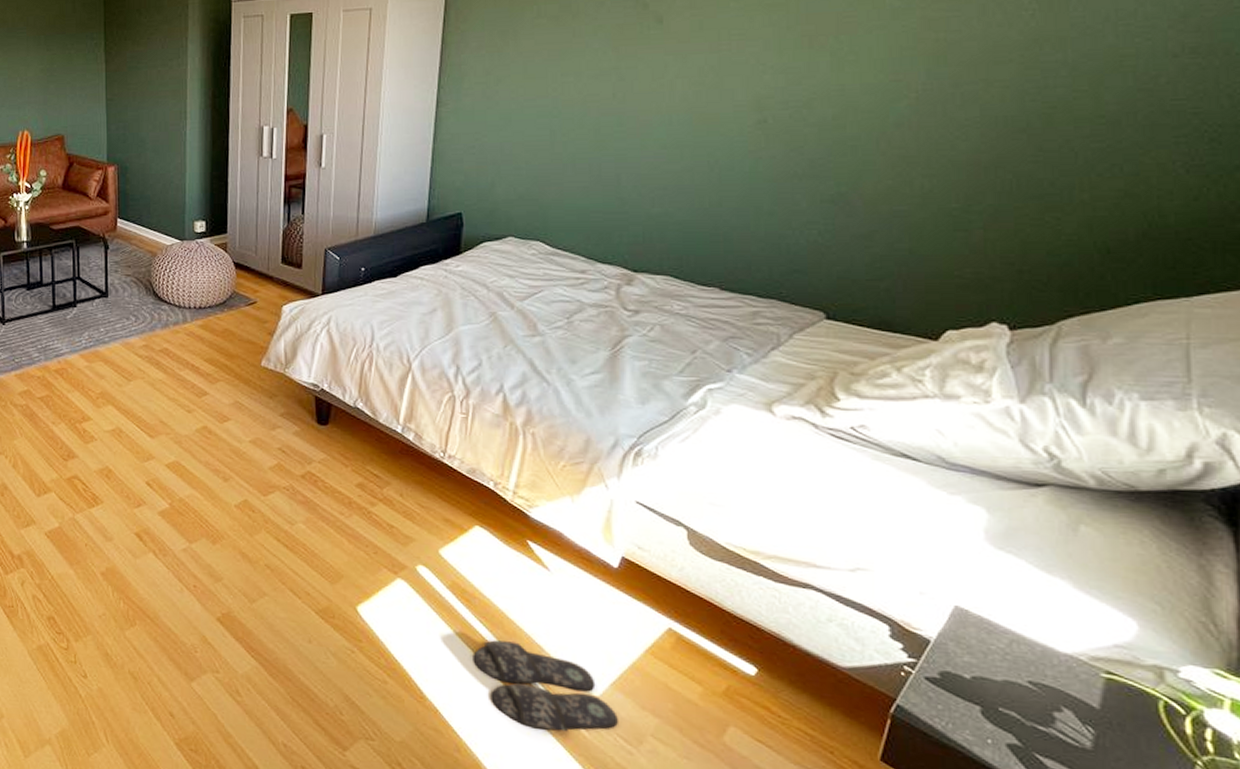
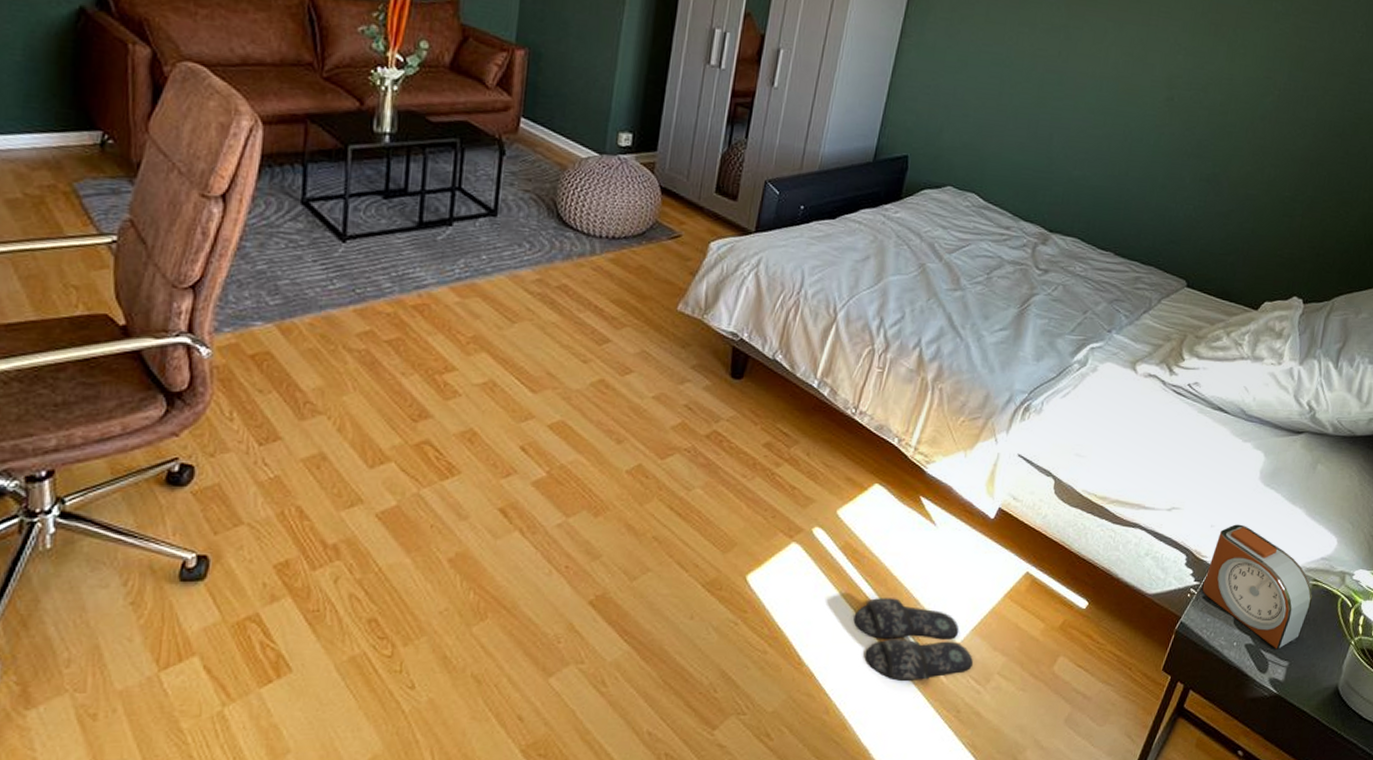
alarm clock: none [921,593,1111,757] -> present [1202,524,1313,650]

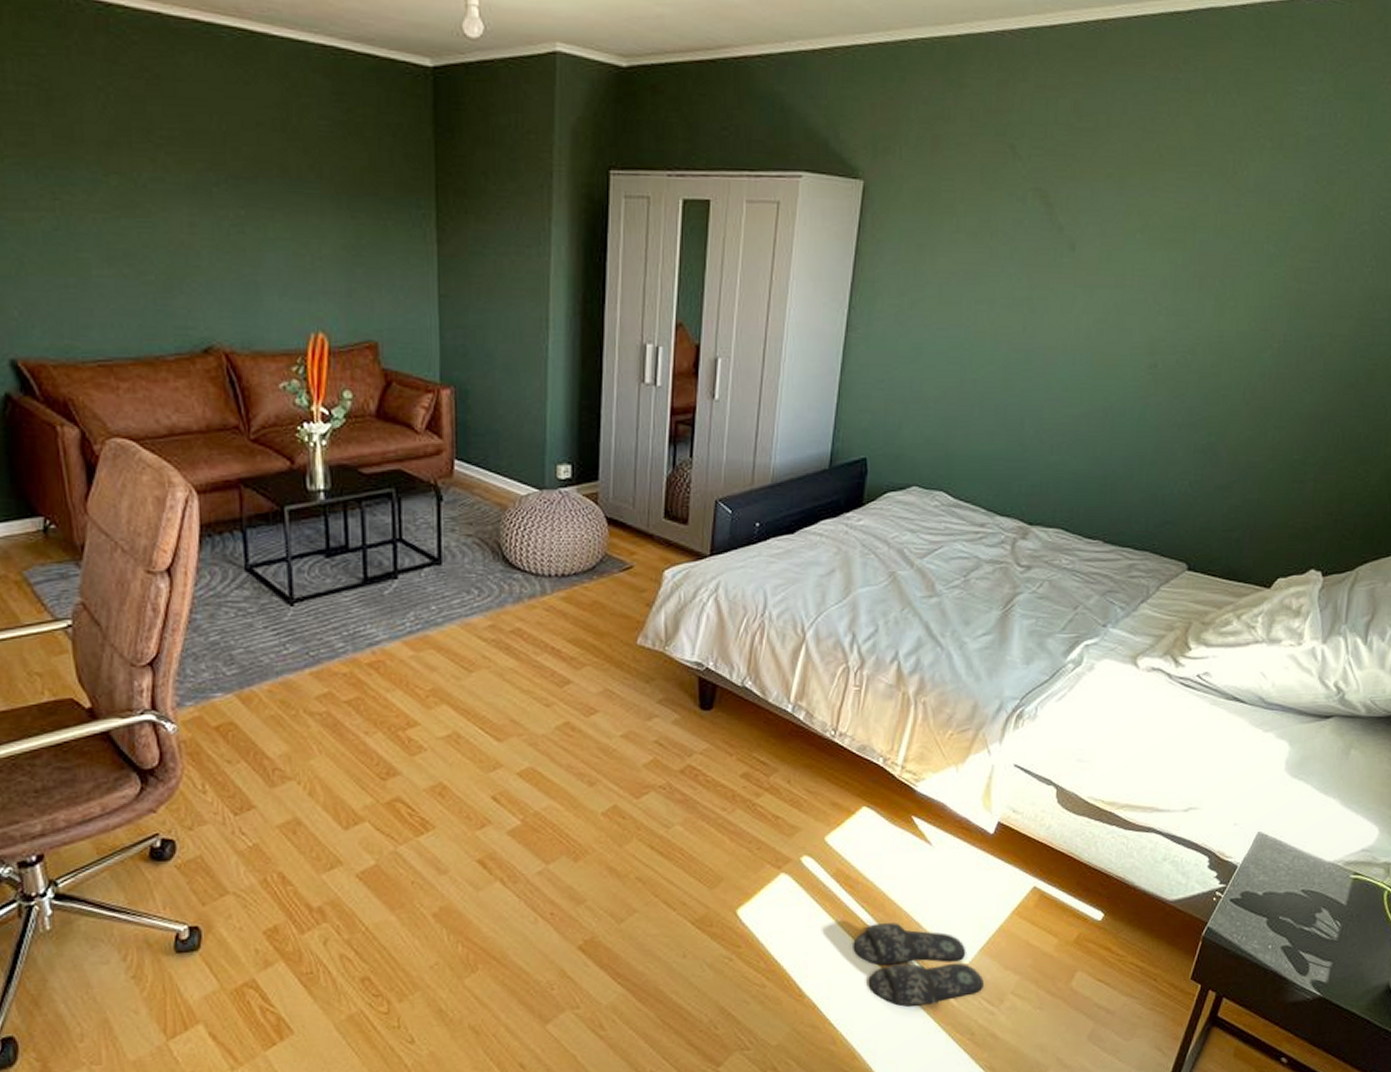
alarm clock: present [1202,524,1313,650] -> none [1229,820,1355,950]

